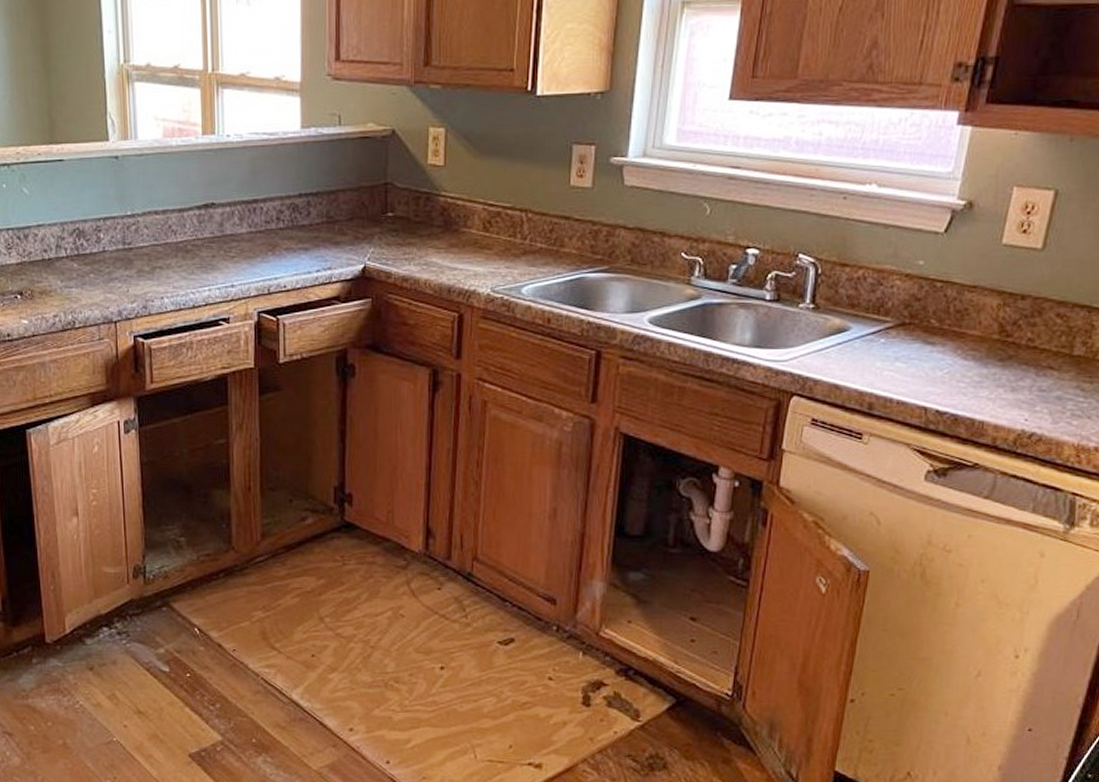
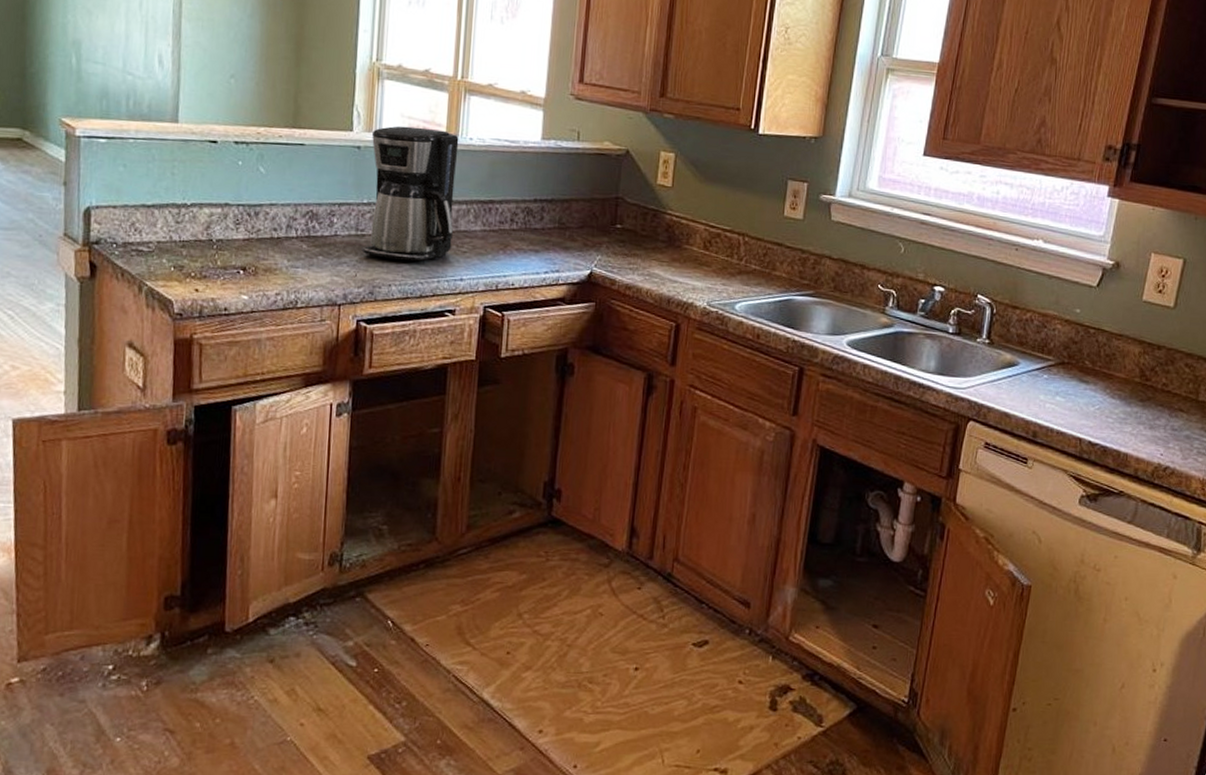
coffee maker: none [128,129,219,271] -> present [361,126,459,262]

